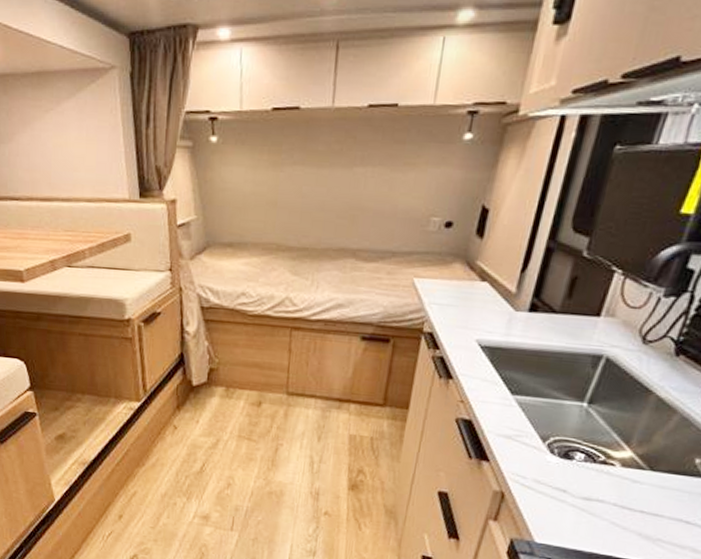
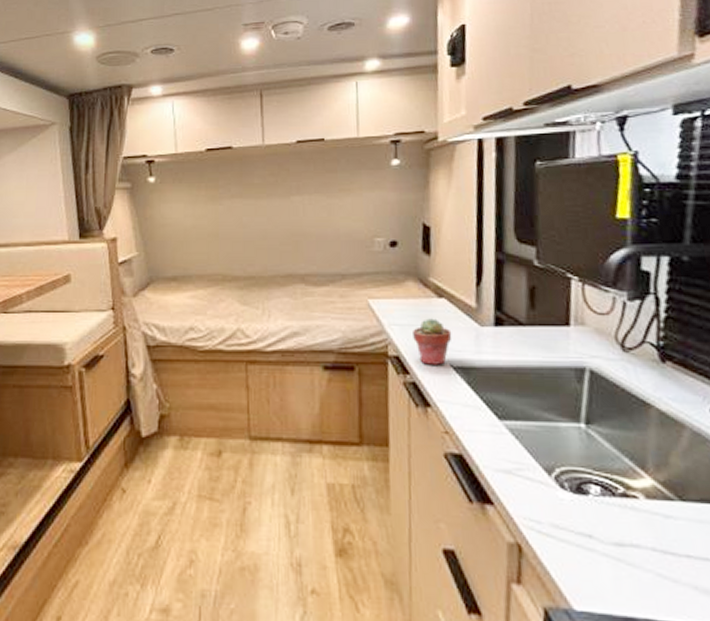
potted succulent: none [449,300,487,344] -> present [413,318,452,365]

